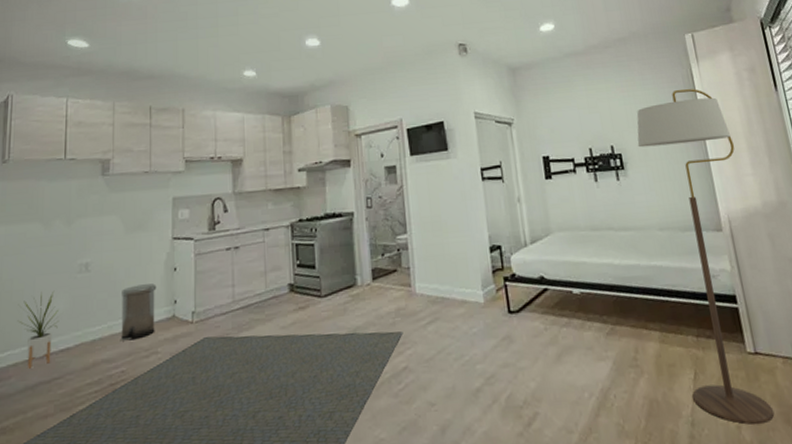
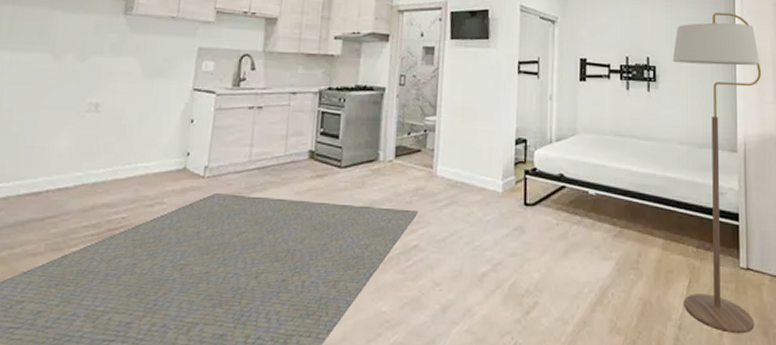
house plant: present [17,290,59,369] -> none [13,126,61,204]
pedal bin: present [120,283,157,341] -> none [124,132,170,188]

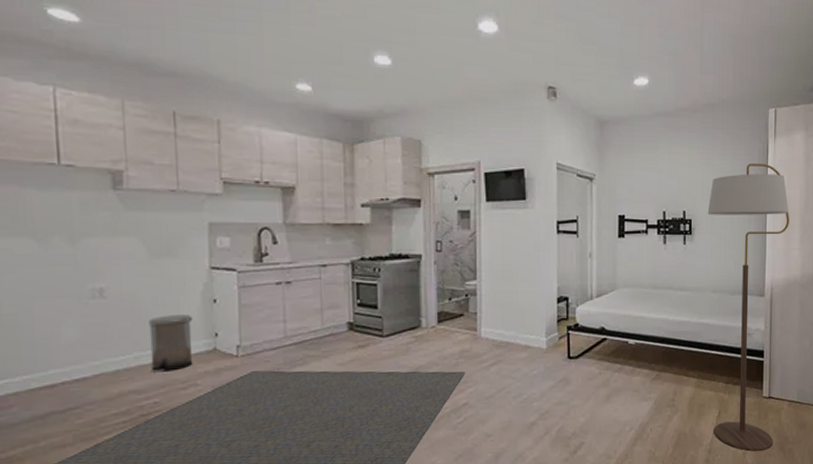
pedal bin: none [124,132,170,188] -> present [149,315,193,373]

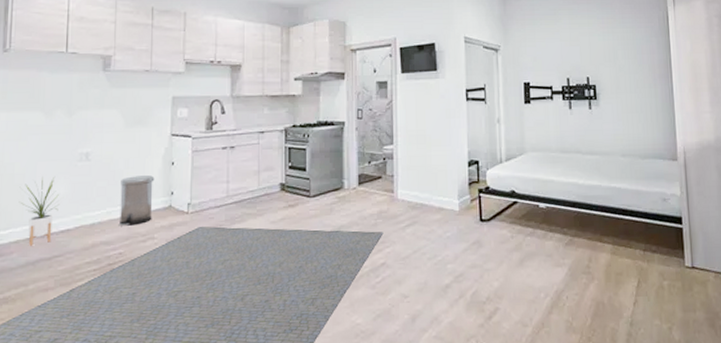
house plant: none [11,316,70,398] -> present [19,176,60,246]
floor lamp: present [707,164,790,451] -> none [611,30,702,327]

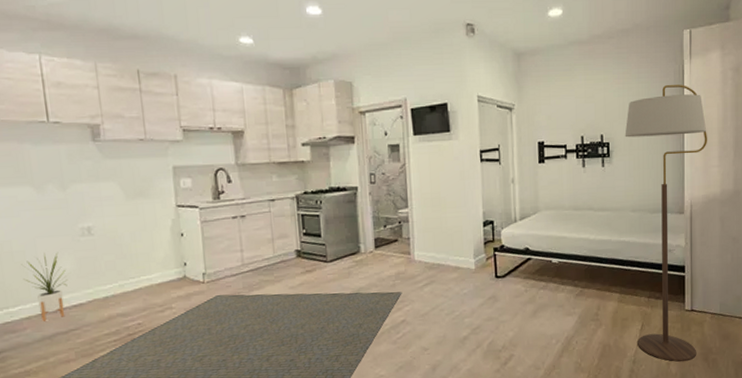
pedal bin: present [118,175,155,226] -> none [129,247,168,298]
floor lamp: none [611,30,702,327] -> present [625,85,708,362]

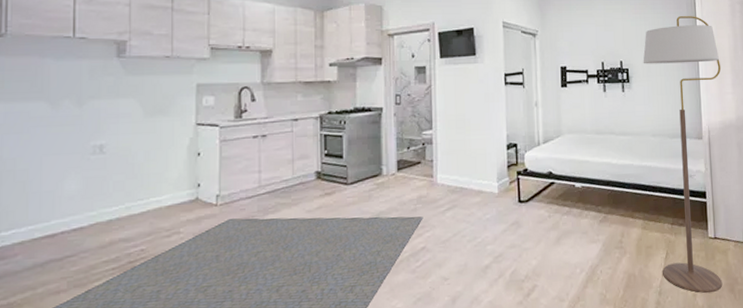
house plant: present [21,252,68,321] -> none [22,171,71,247]

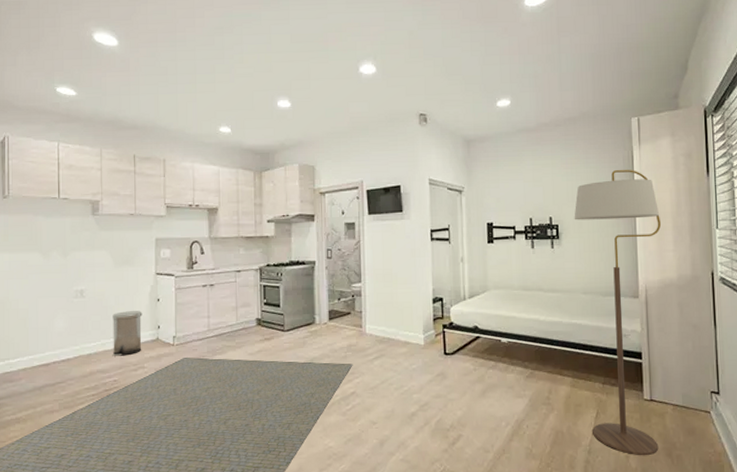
pedal bin: none [139,167,179,222] -> present [112,311,143,356]

